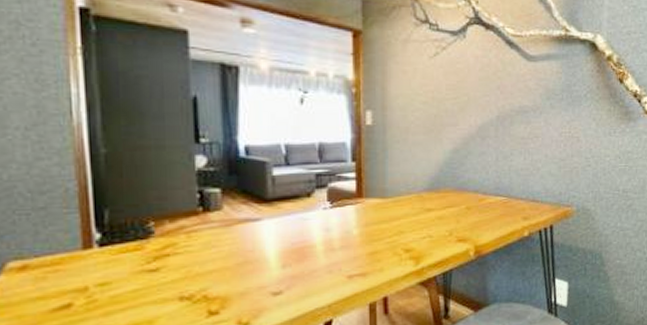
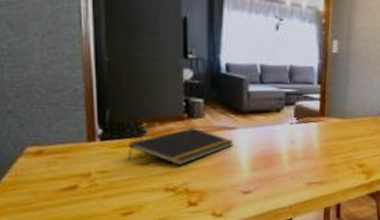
notepad: none [132,222,259,269] -> present [127,127,234,166]

